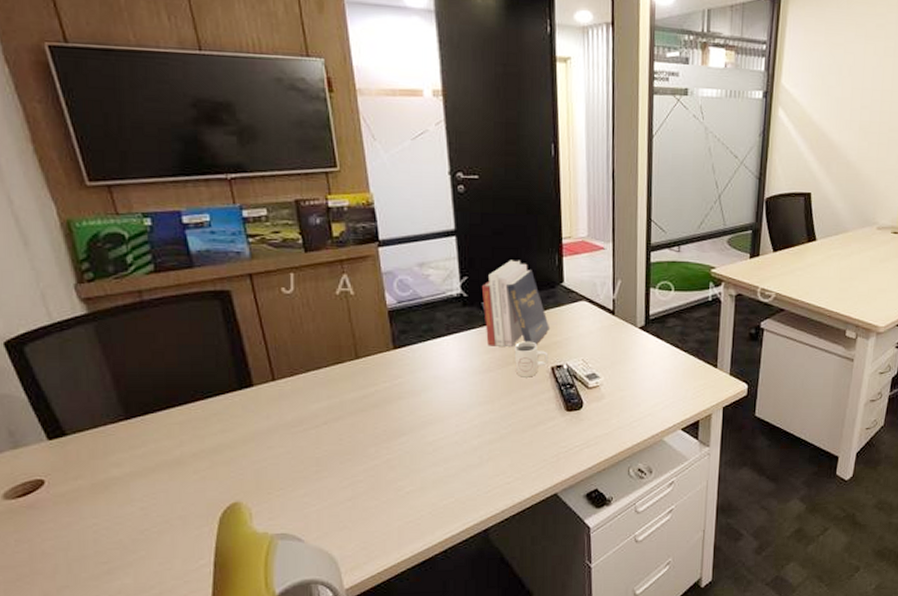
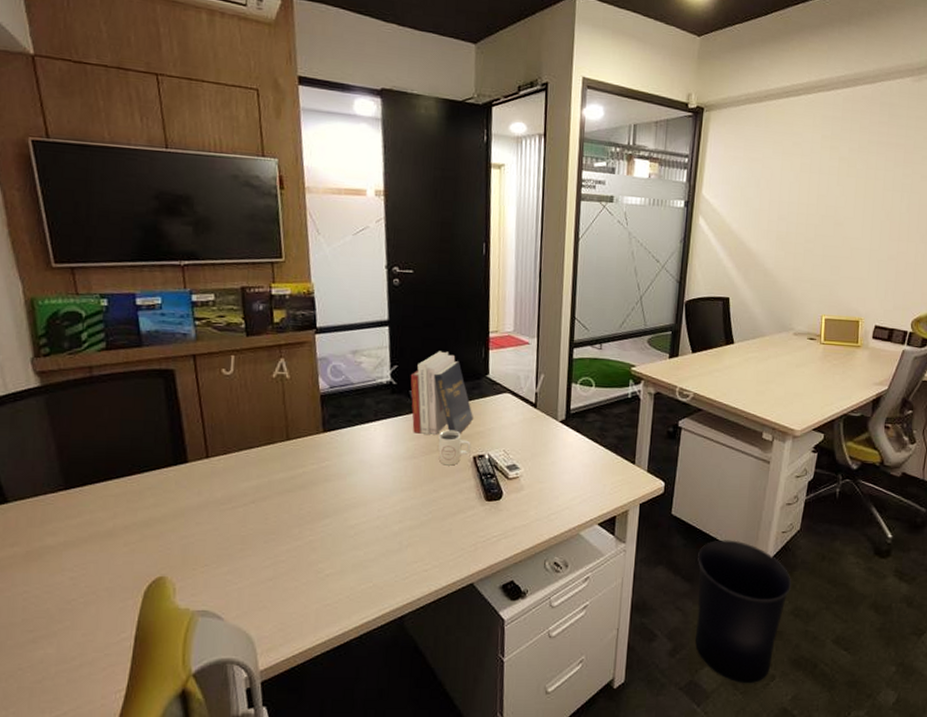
waste bin: none [781,438,875,576] -> present [695,539,791,683]

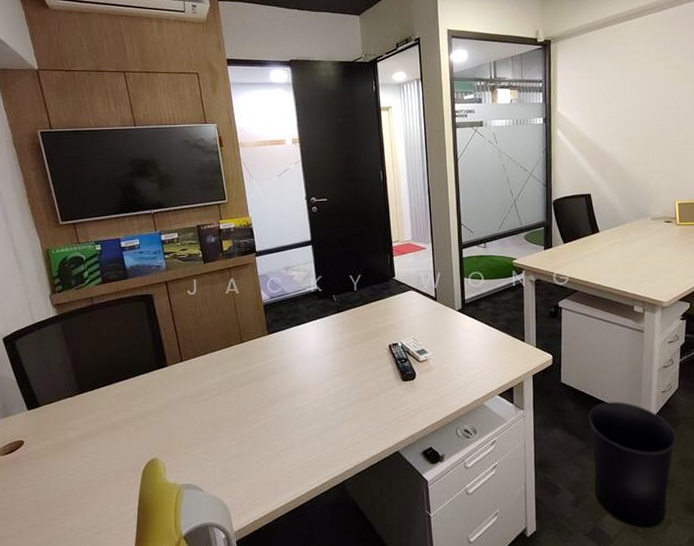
books: present [410,351,474,434] -> none [332,261,387,330]
mug: present [437,430,471,466] -> none [359,324,386,354]

